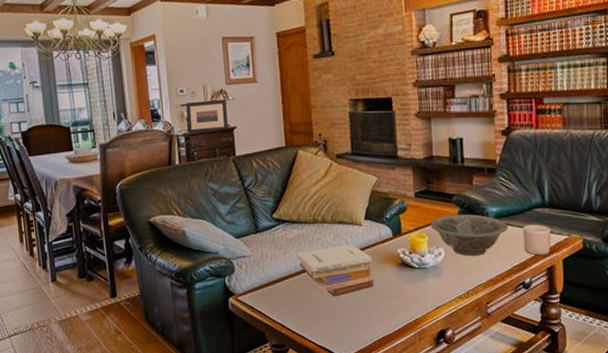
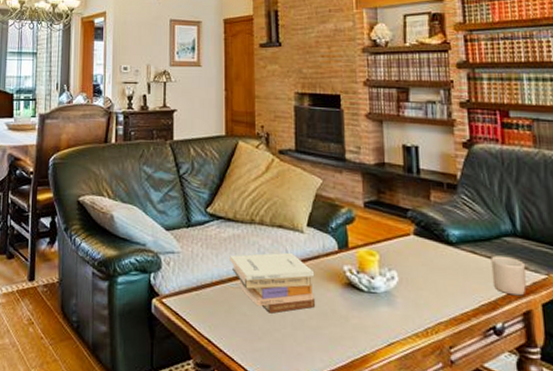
picture frame: present [185,99,228,134] -> none [127,80,169,113]
decorative bowl: present [430,214,508,256] -> none [381,232,473,286]

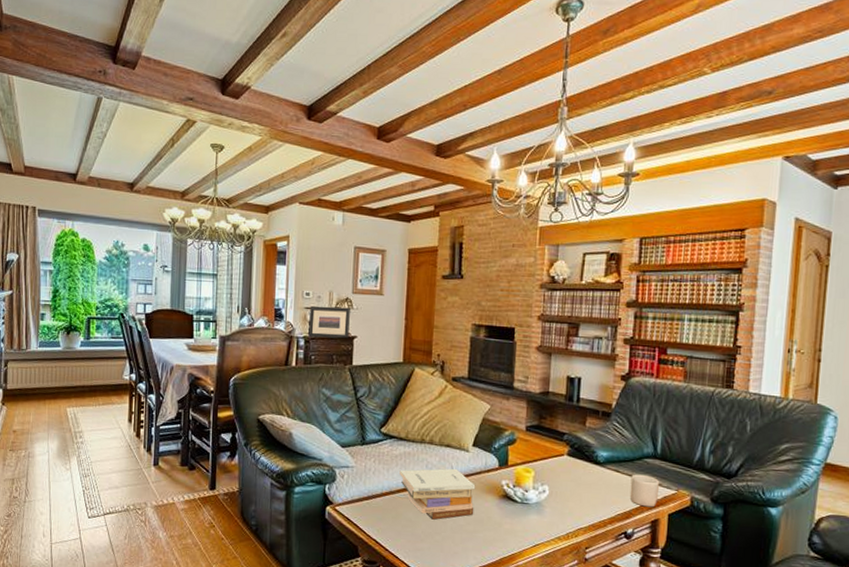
picture frame: none [127,80,169,113] -> present [308,305,350,339]

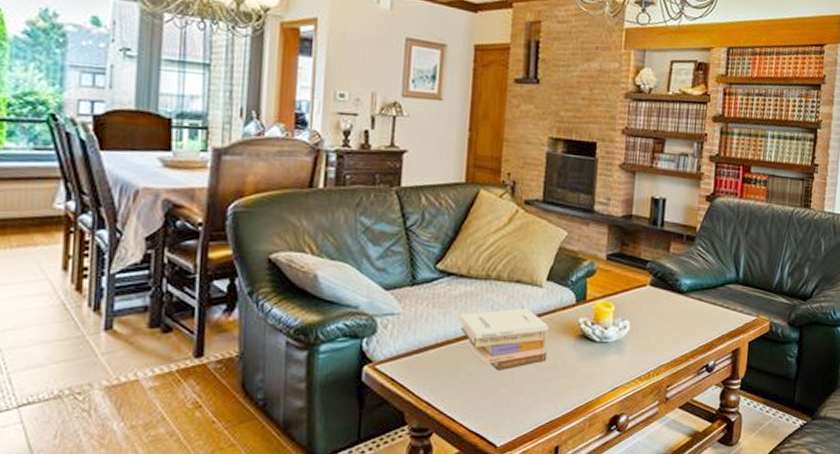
picture frame: present [308,305,350,339] -> none [342,110,399,154]
mug: present [630,474,660,507] -> none [712,301,742,336]

